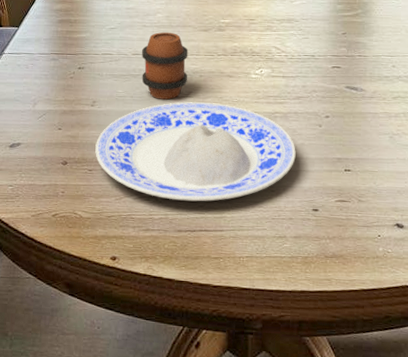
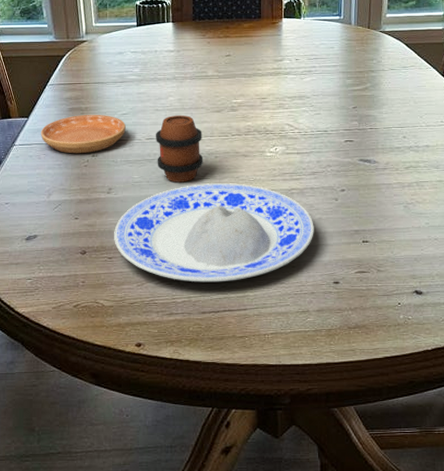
saucer: none [29,27,113,66] -> present [40,114,126,154]

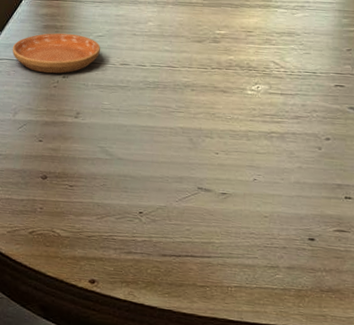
plate: present [114,183,314,283] -> none [77,117,293,225]
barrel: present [156,115,203,183] -> none [129,42,180,114]

